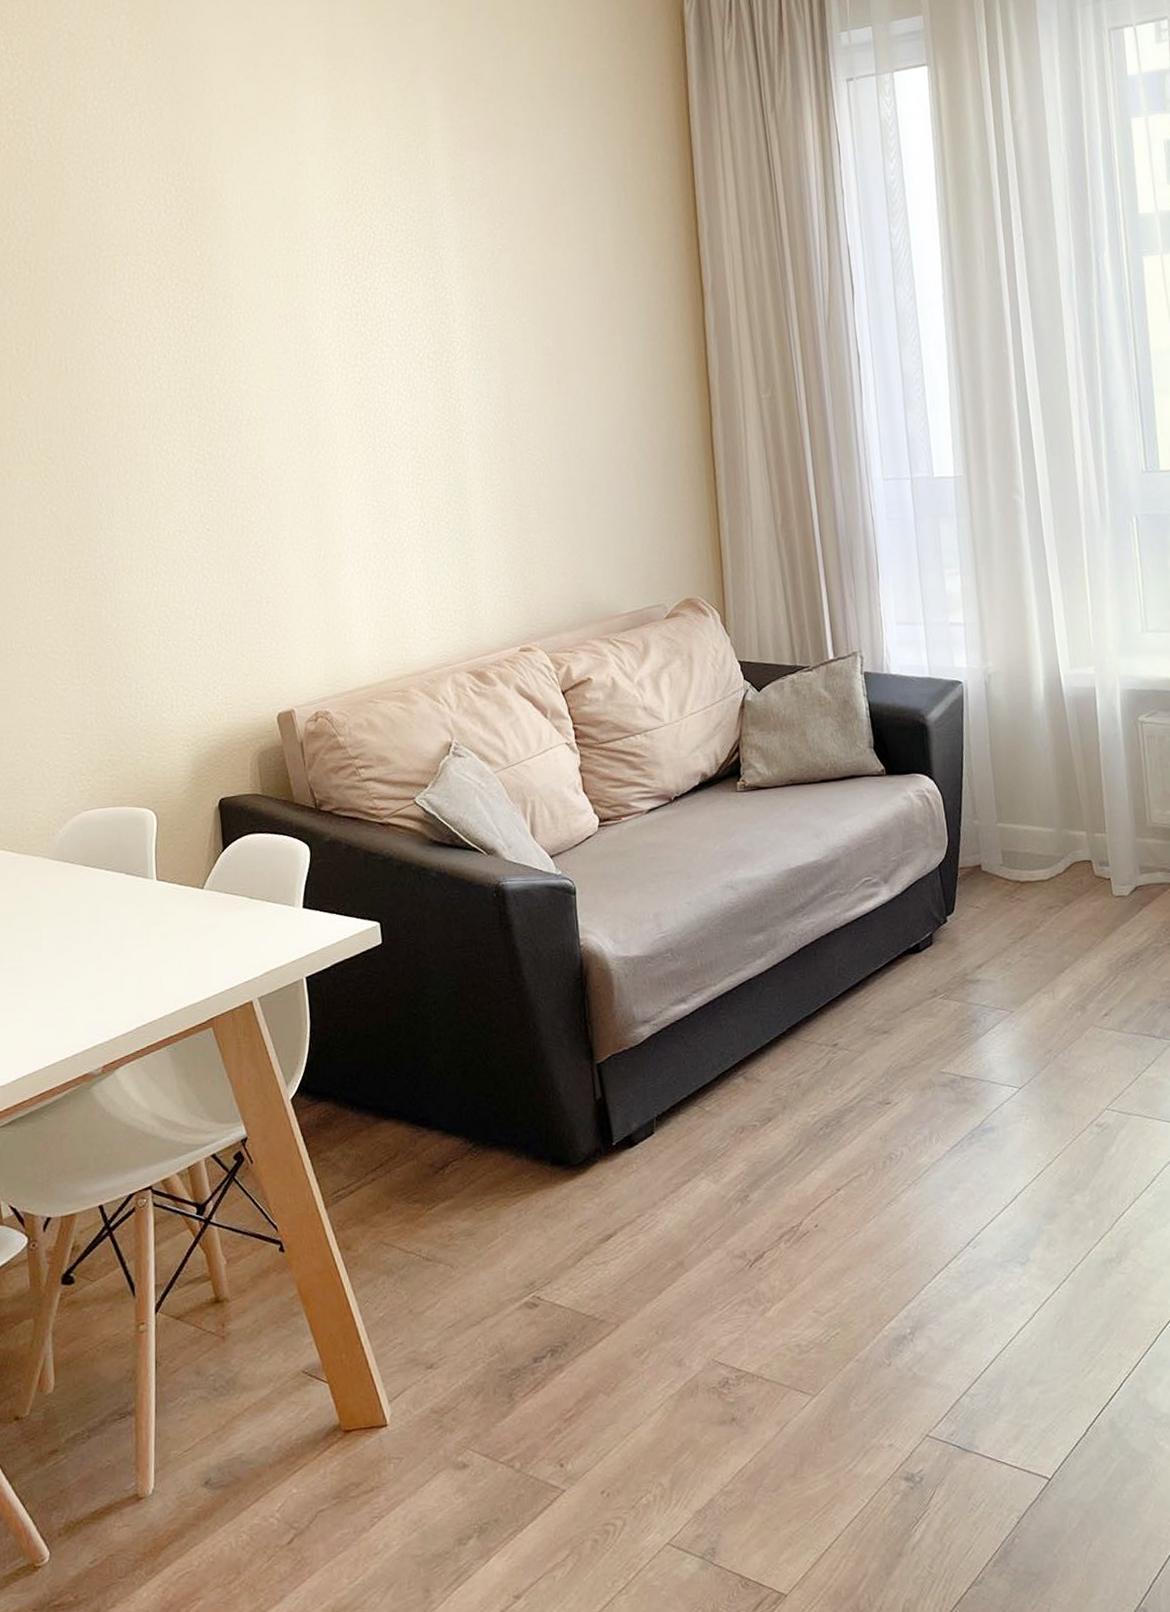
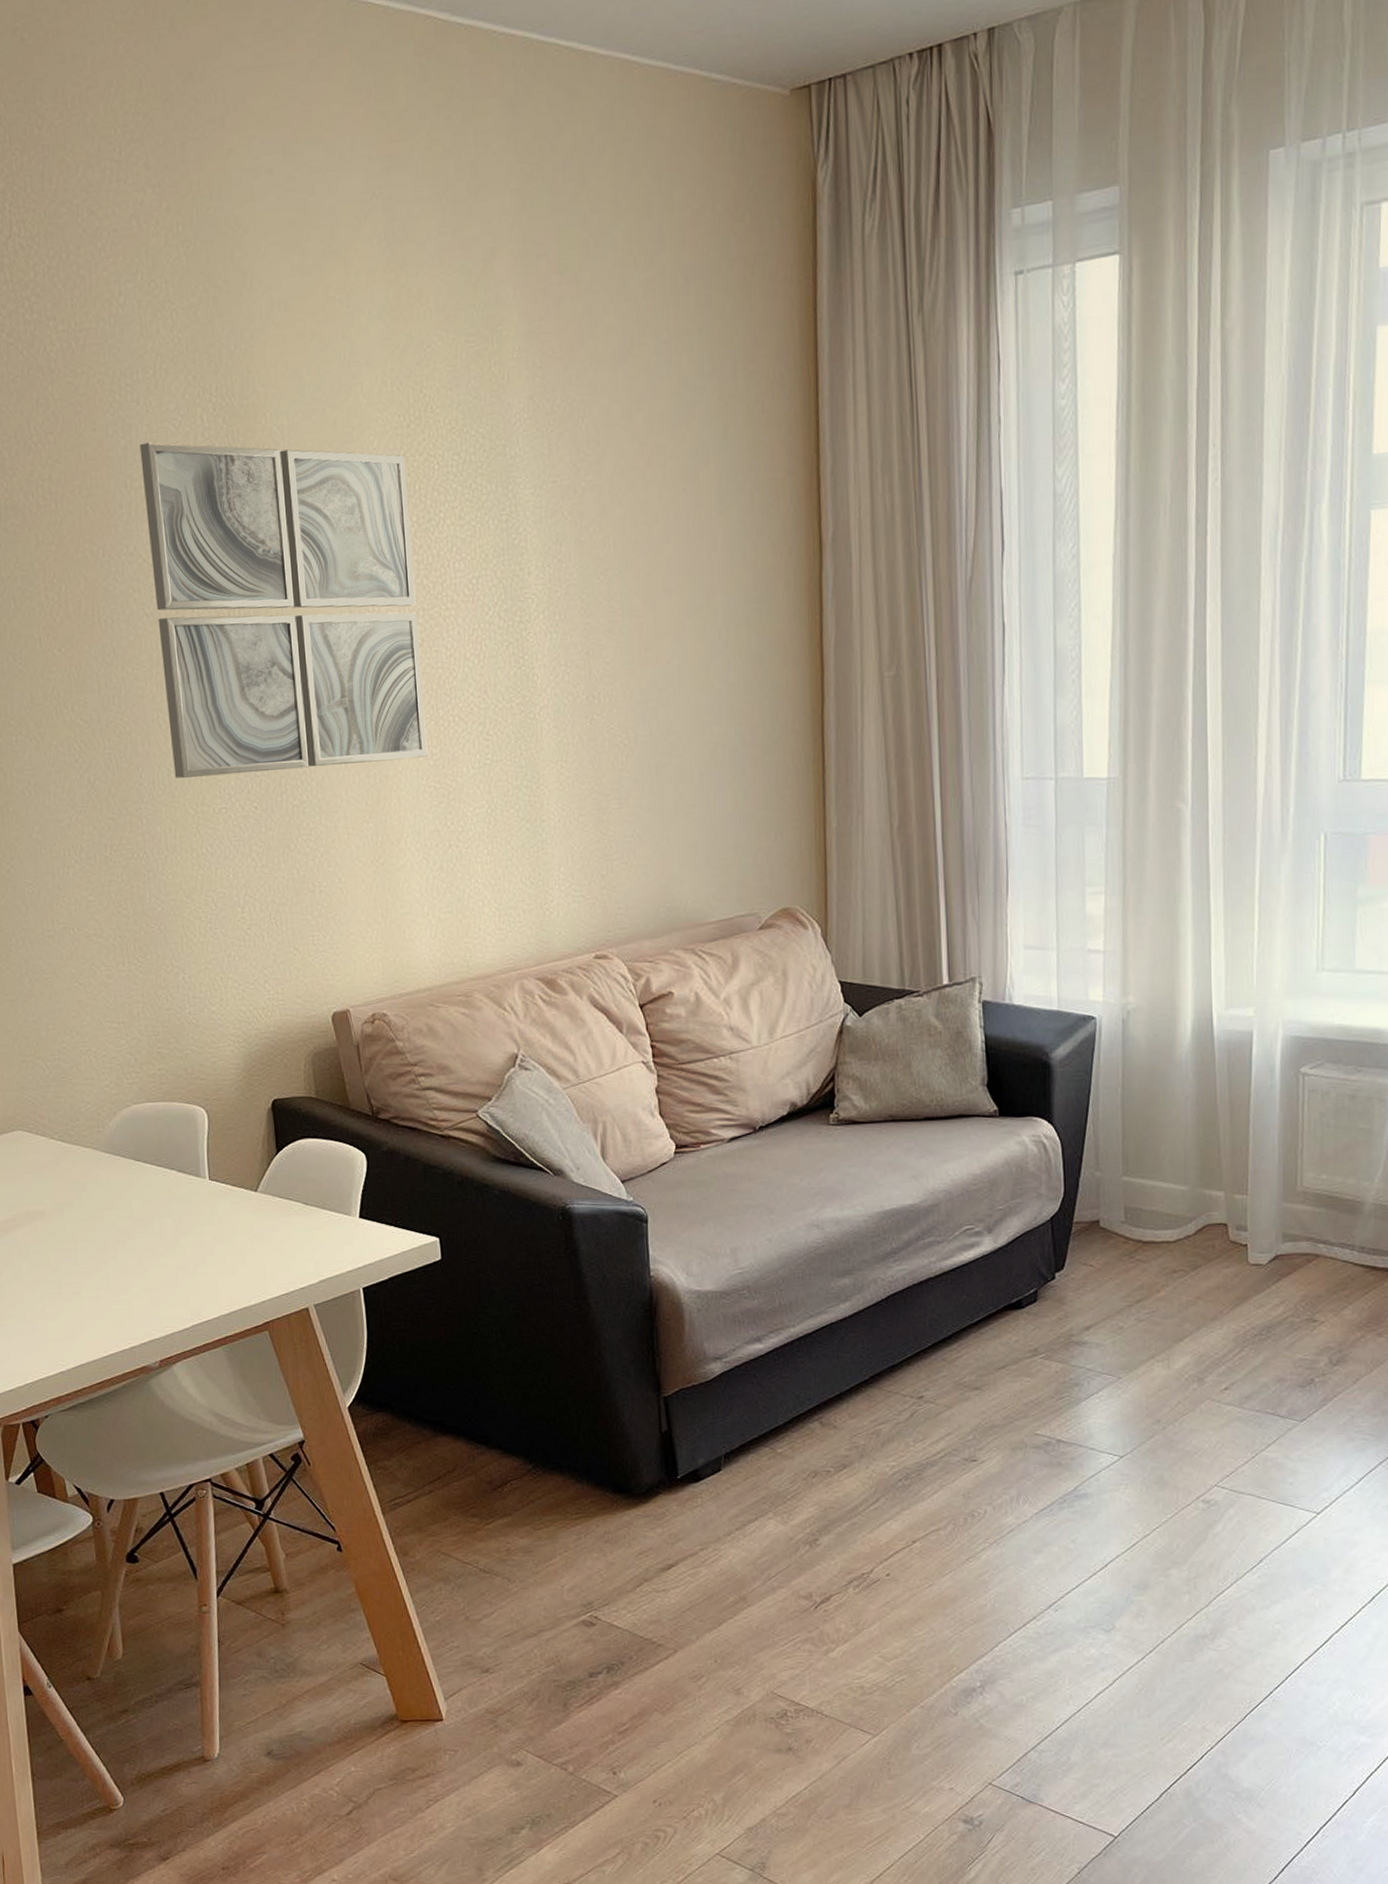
wall art: none [108,218,366,506] -> present [139,442,428,778]

